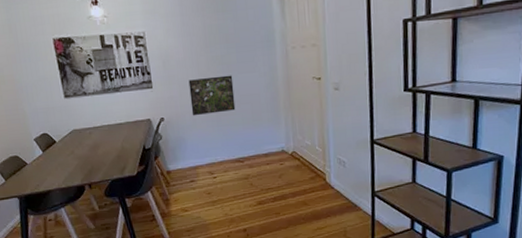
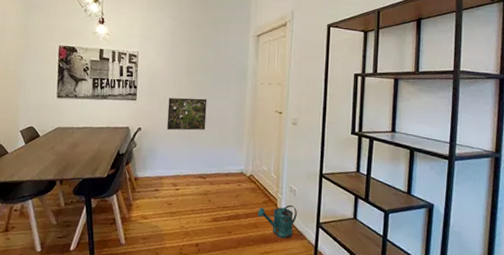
watering can: none [305,177,349,213] -> present [257,204,297,239]

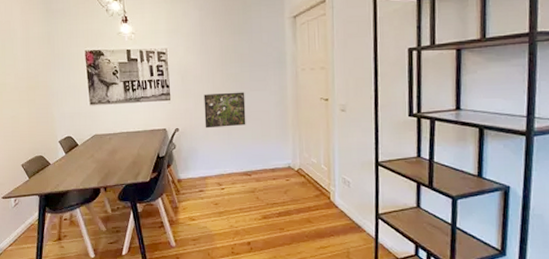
watering can: present [257,204,297,239] -> none [309,197,353,233]

